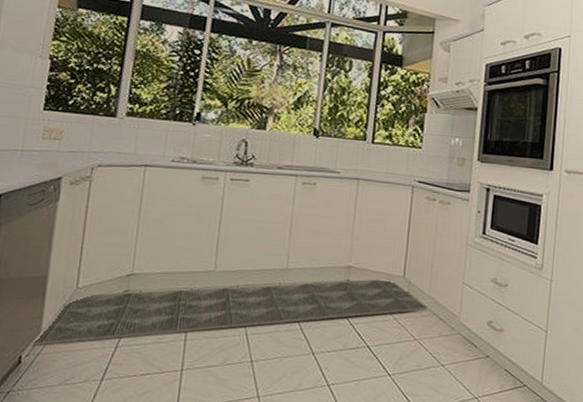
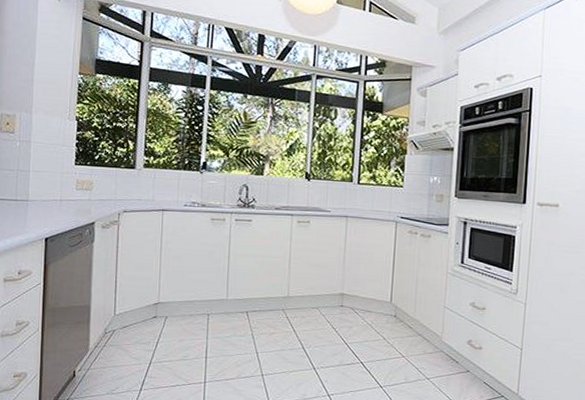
rug: present [31,278,428,347] -> none [82,304,413,363]

